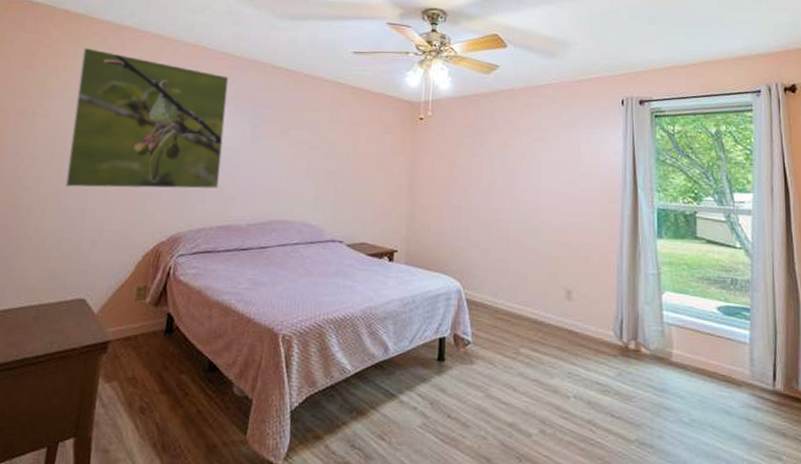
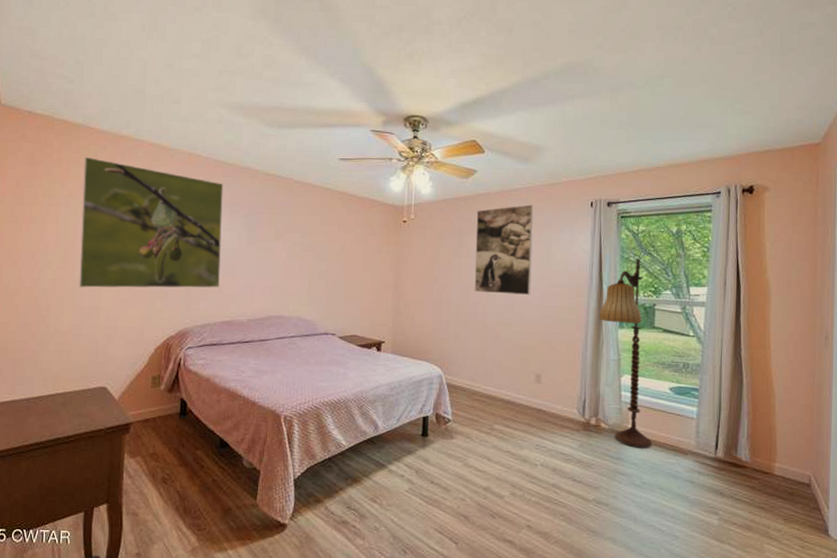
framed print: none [496,102,560,200] -> present [474,204,534,295]
floor lamp: none [635,161,701,379] -> present [599,258,652,448]

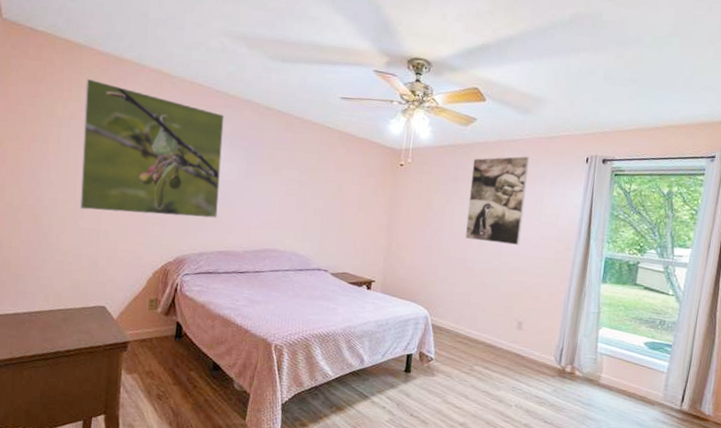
floor lamp: present [599,258,652,448] -> none [584,217,630,397]

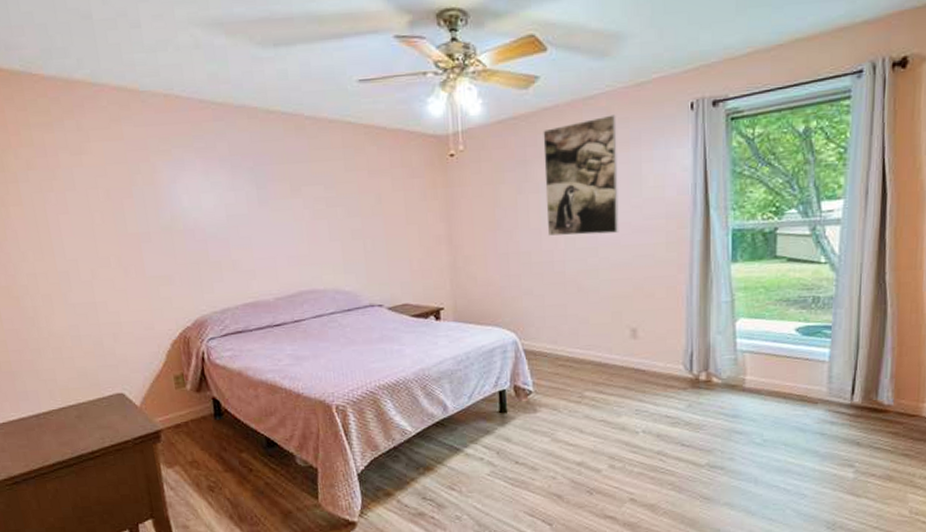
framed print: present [79,78,224,218] -> none [34,113,234,280]

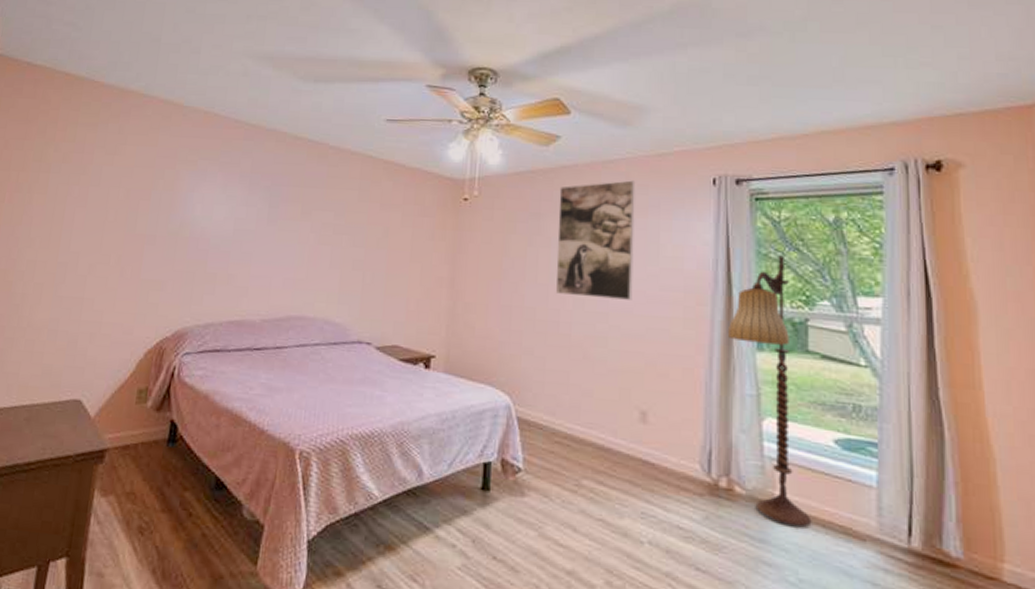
floor lamp: none [706,171,775,402] -> present [728,255,812,528]

